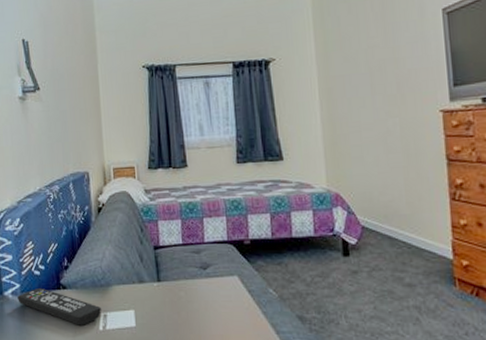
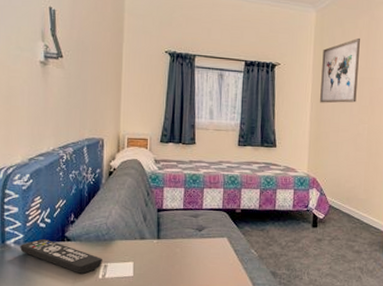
wall art: none [326,11,379,99] -> present [320,37,360,103]

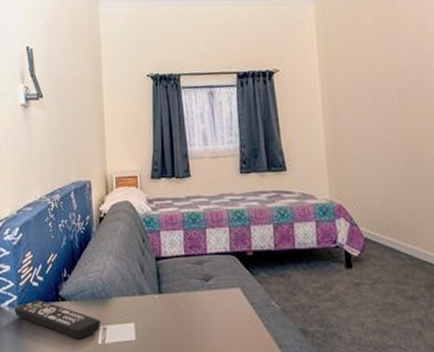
wall art: present [320,37,360,103] -> none [329,24,381,110]

